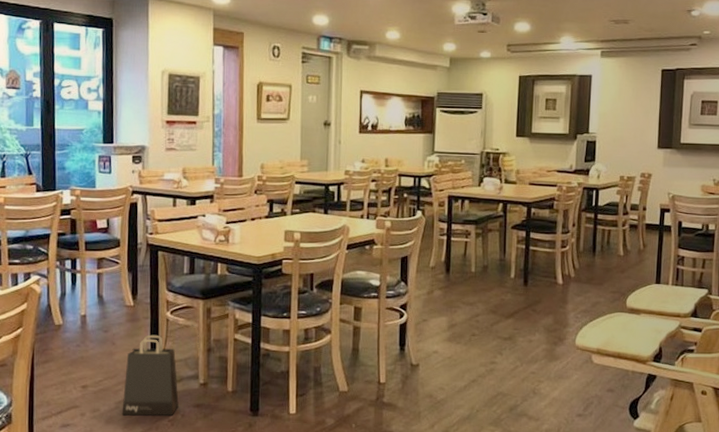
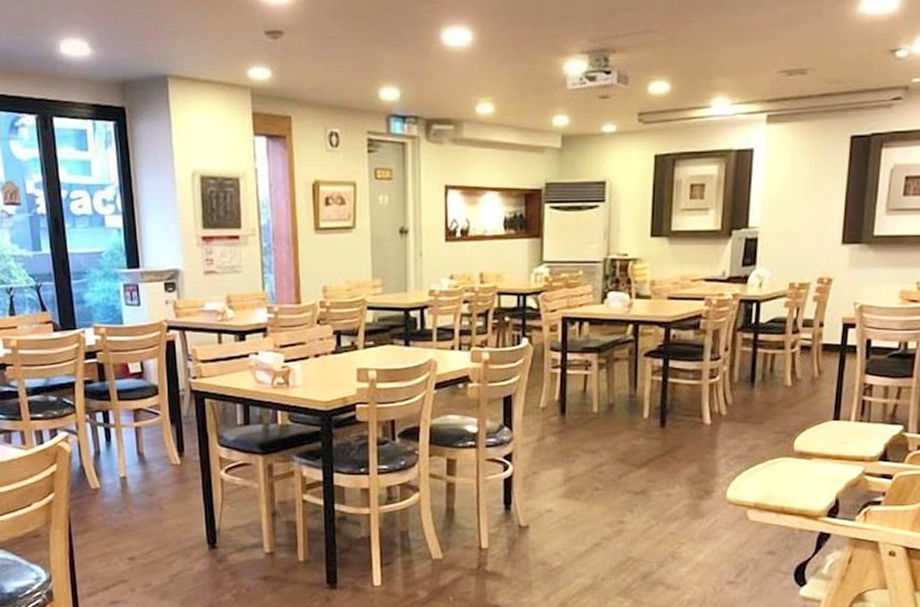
shopping bag: present [122,334,179,416] -> none [177,497,242,591]

